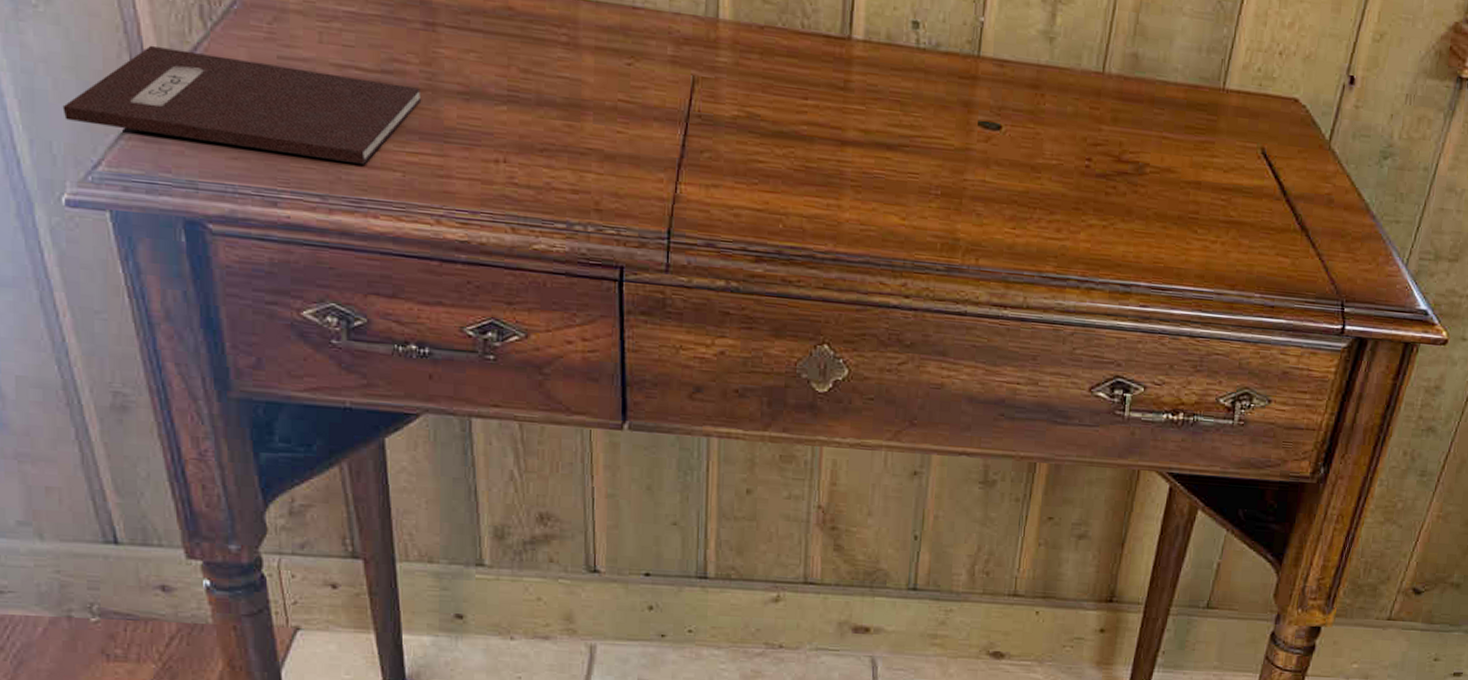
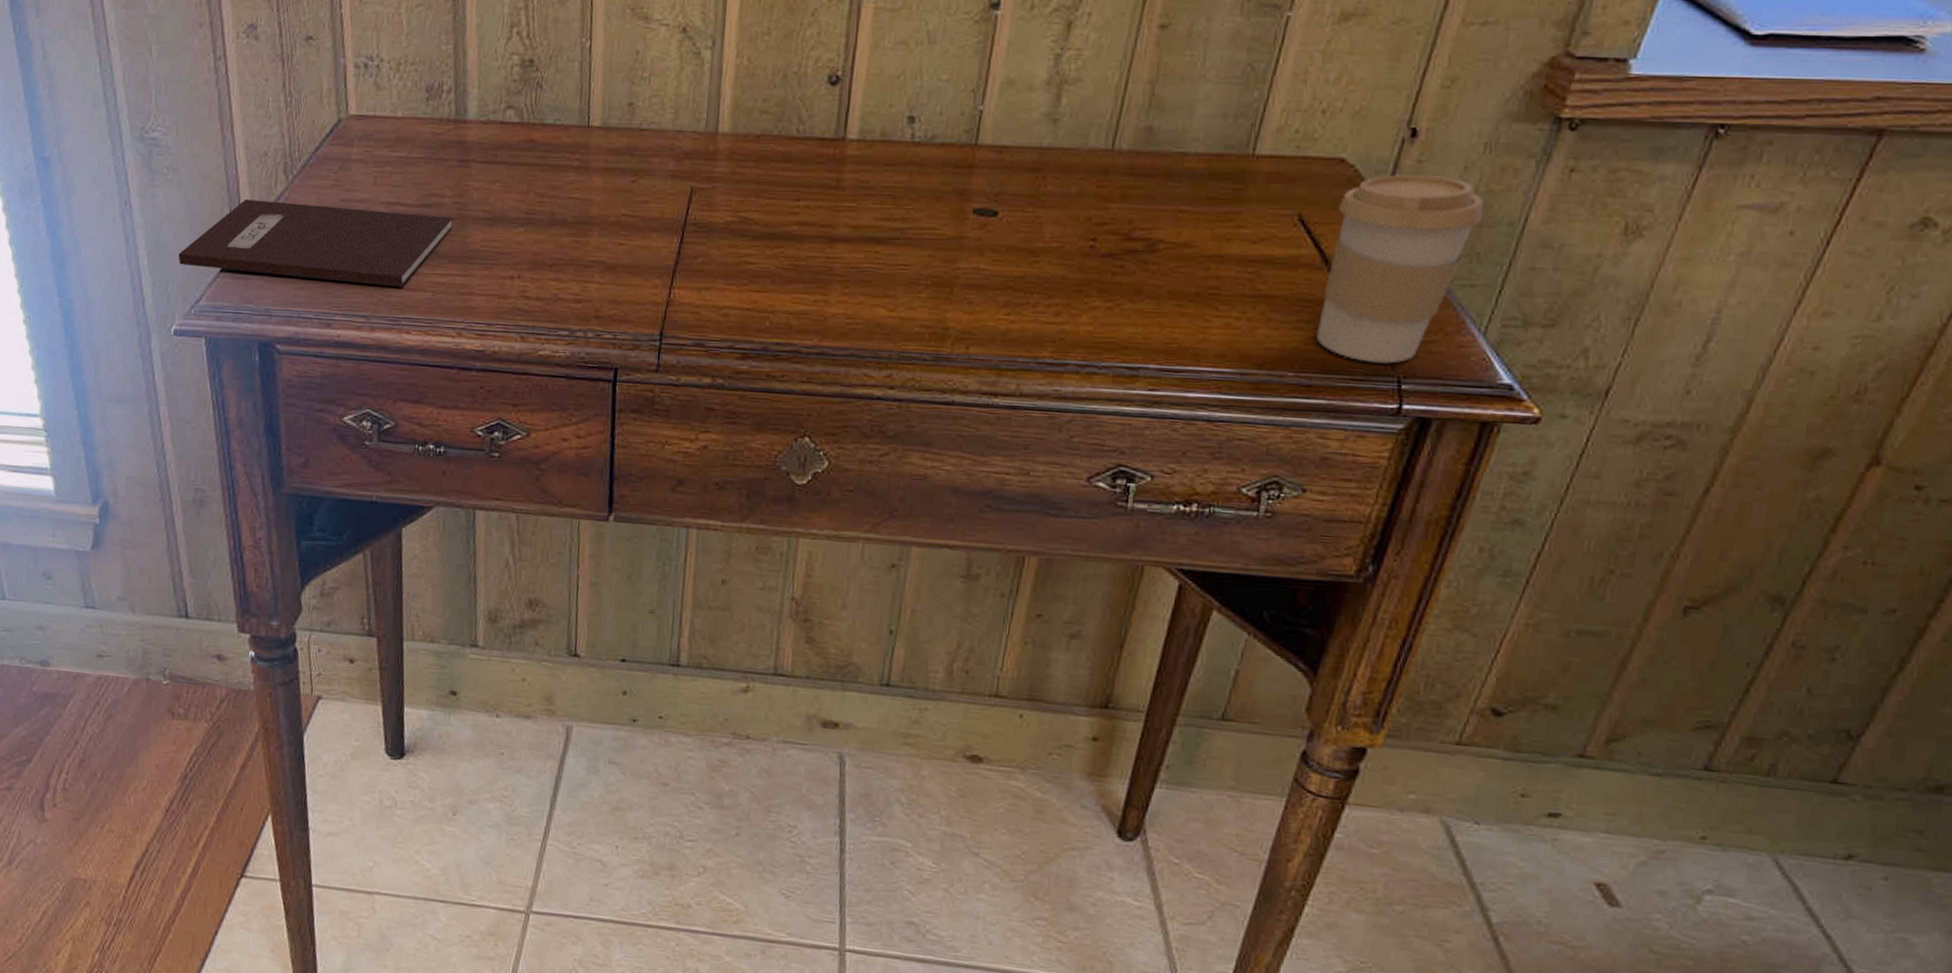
coffee cup: none [1277,117,1405,289] -> present [1316,174,1483,364]

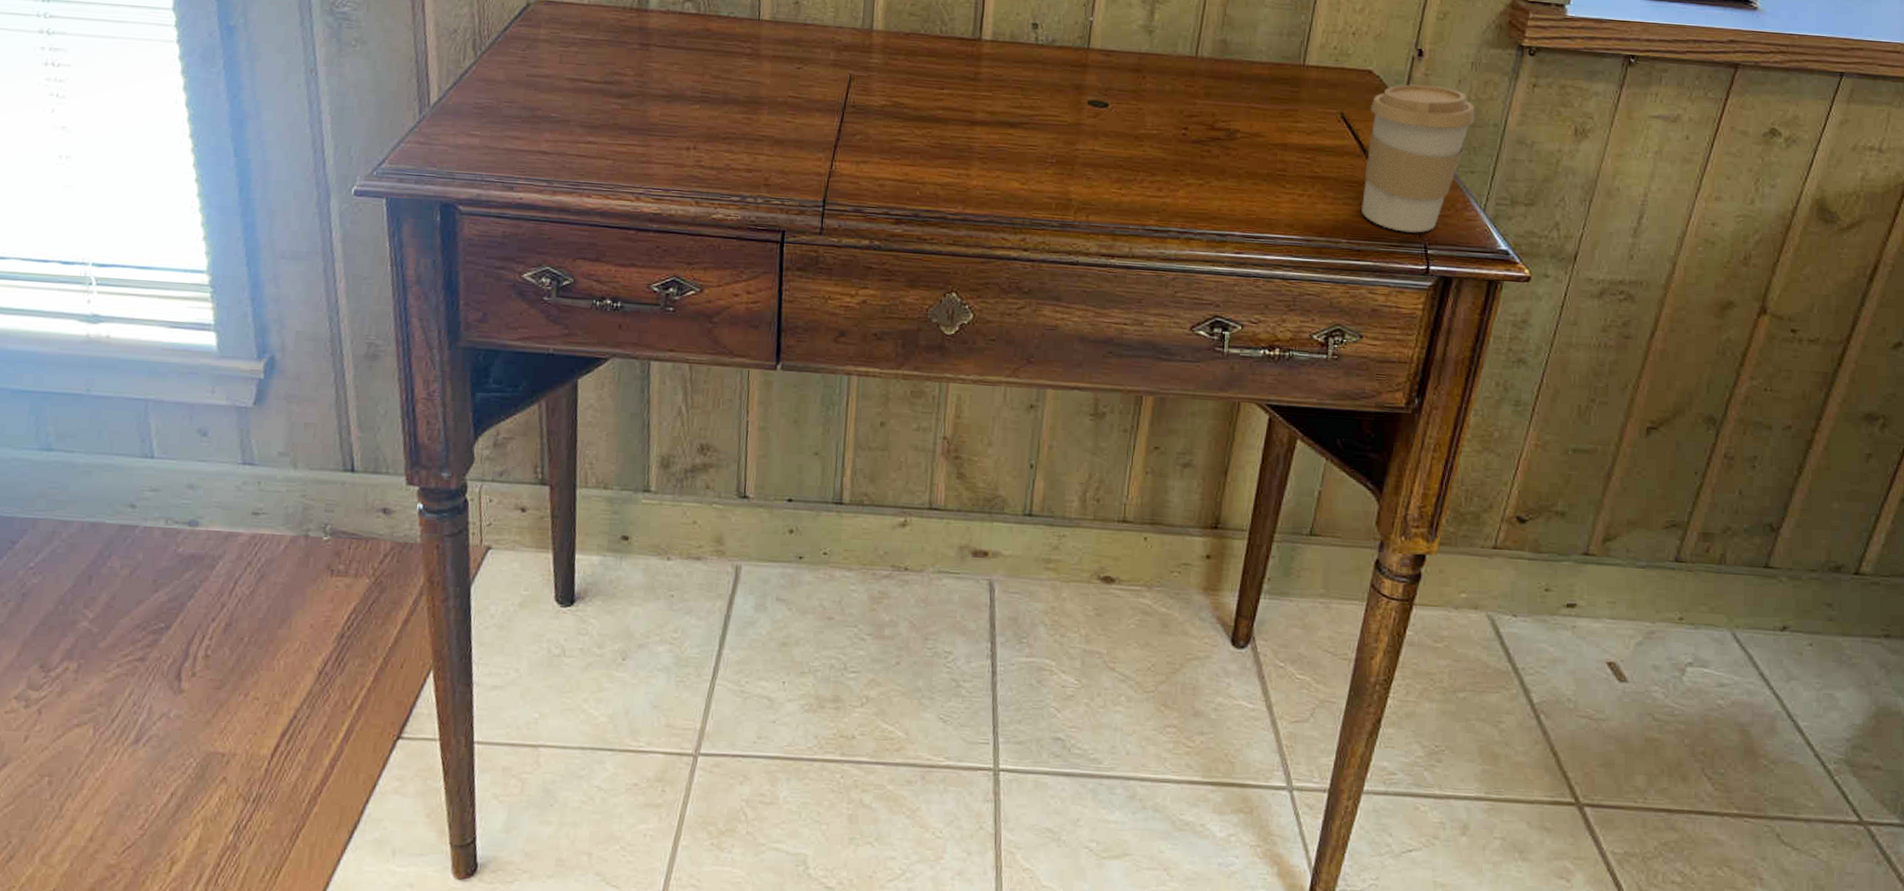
notebook: present [178,198,453,288] -> none [362,70,634,156]

